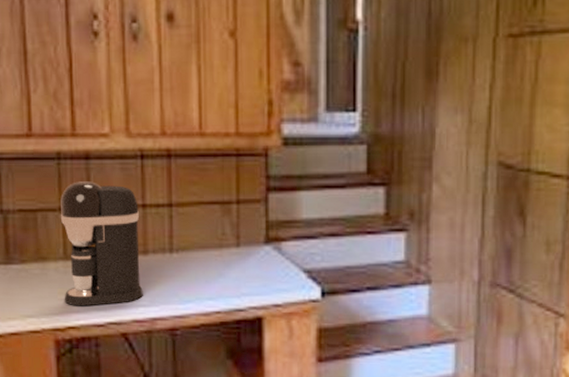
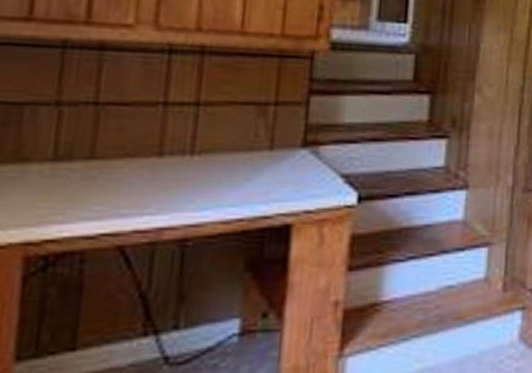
coffee maker: present [60,182,143,307] -> none [45,74,159,216]

